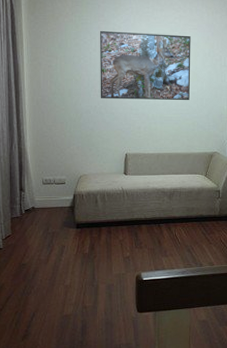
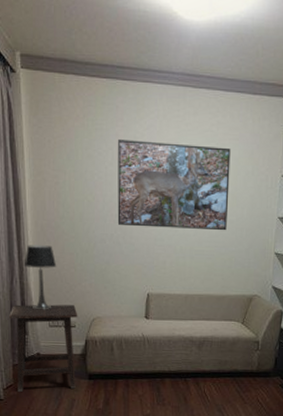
side table: none [9,165,67,242] -> present [9,304,78,393]
table lamp: none [21,116,50,170] -> present [24,245,57,310]

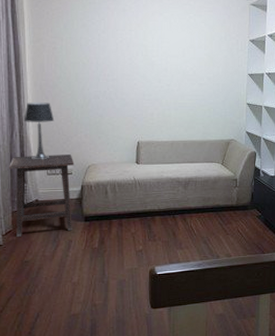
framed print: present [117,138,231,231] -> none [109,11,206,86]

